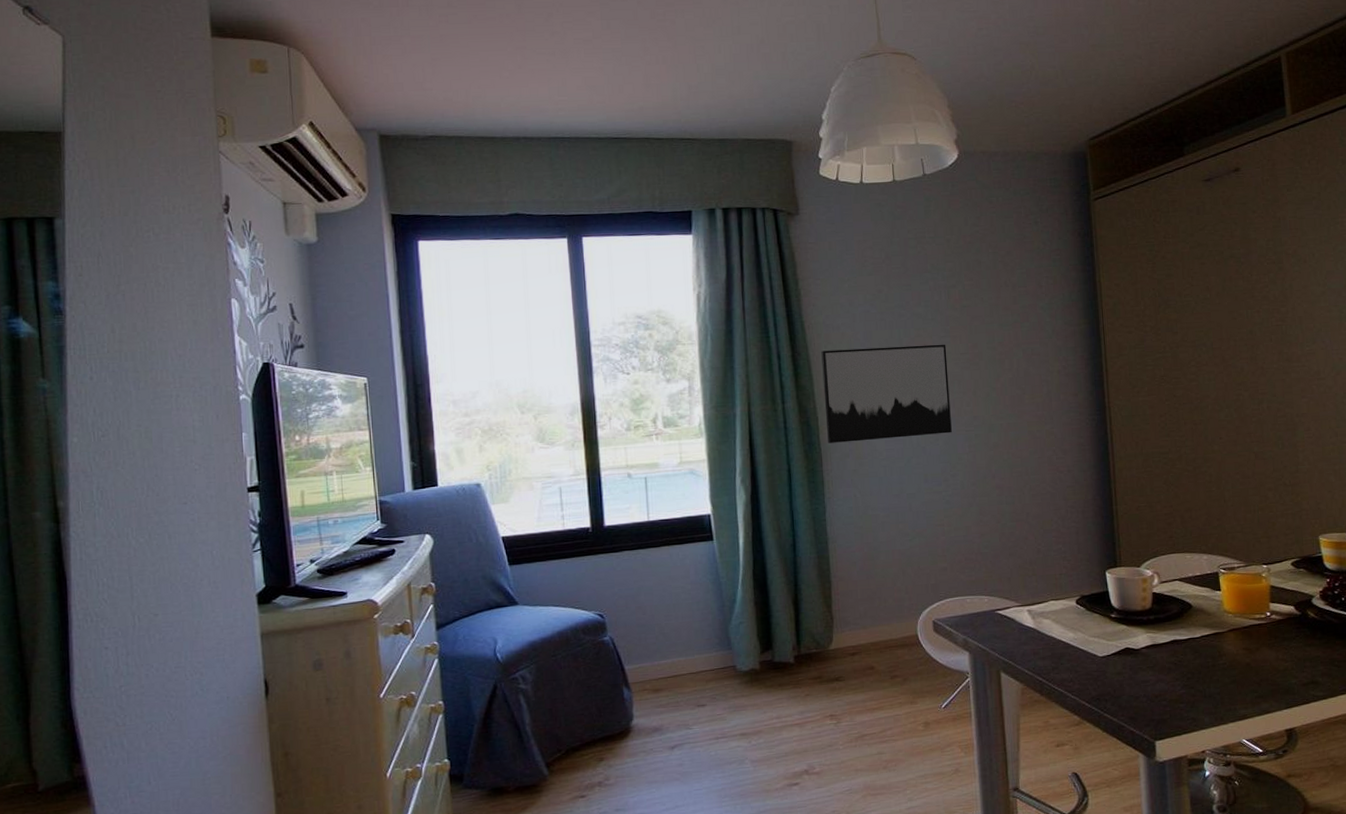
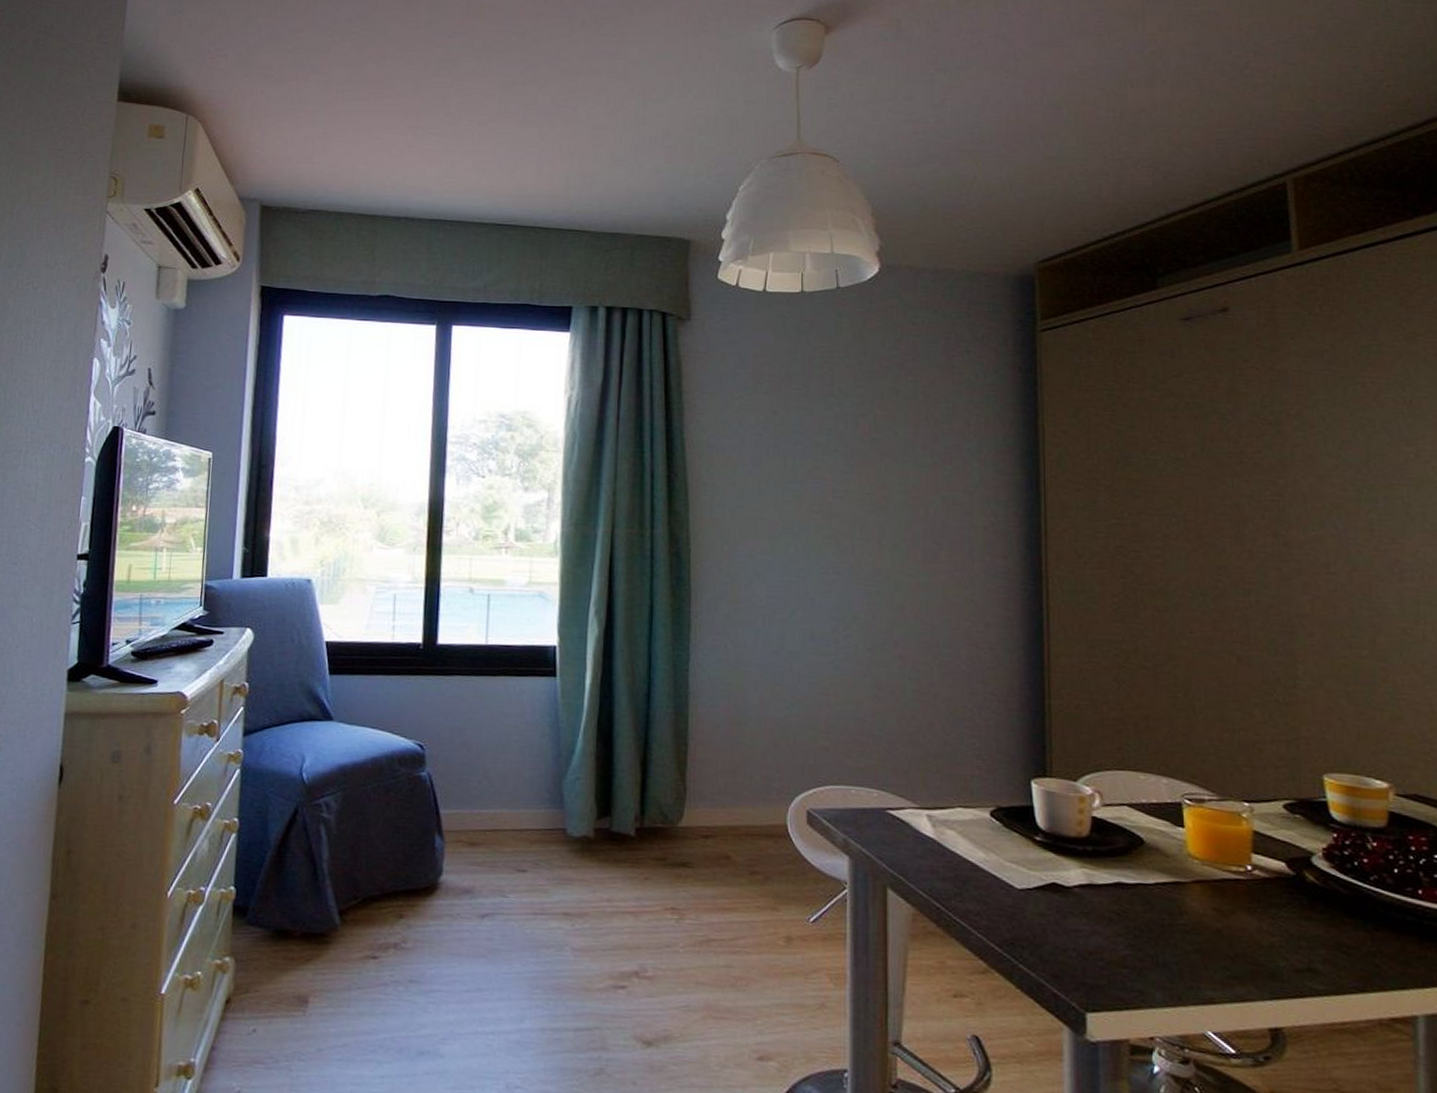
wall art: present [821,344,952,443] -> none [699,474,849,586]

